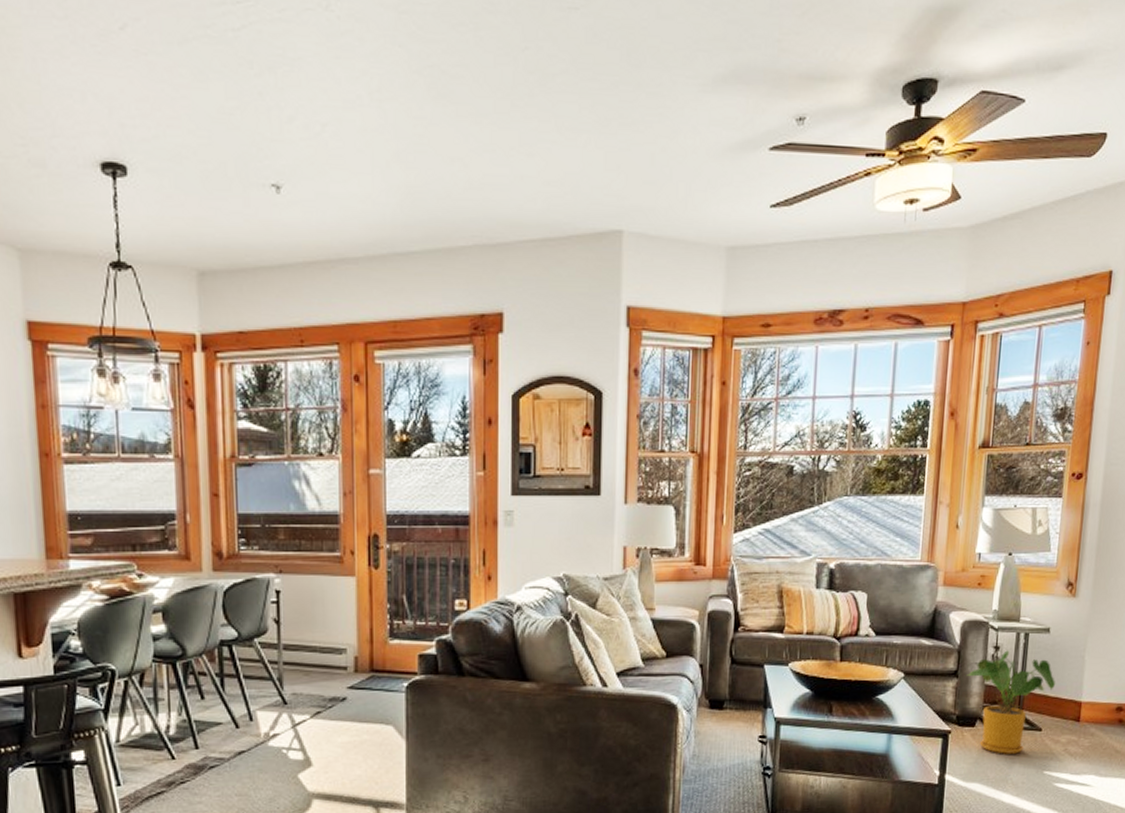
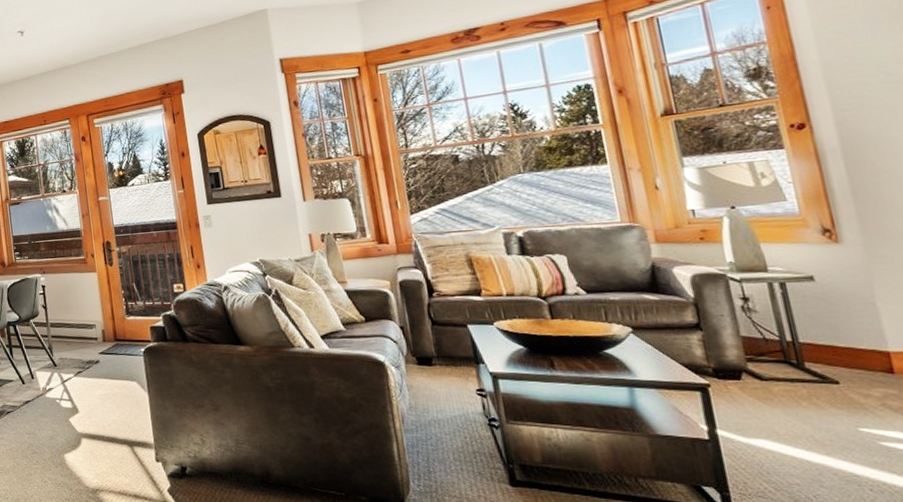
house plant: present [966,650,1055,754] -> none [713,301,842,409]

